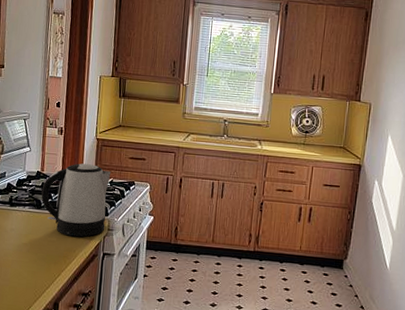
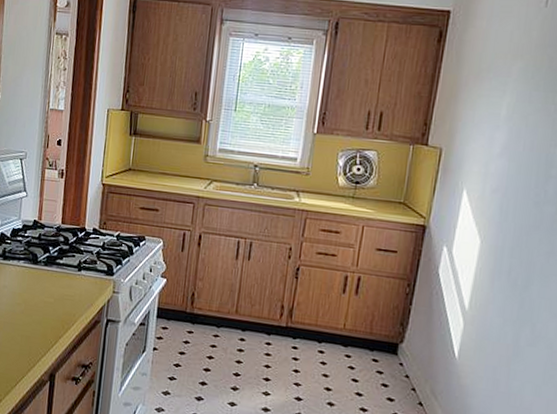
kettle: present [41,163,111,237] -> none [38,212,118,299]

